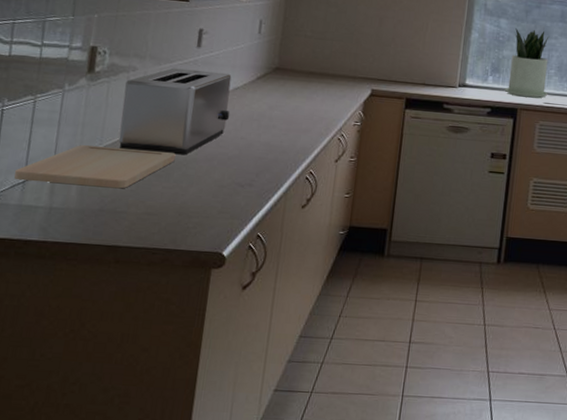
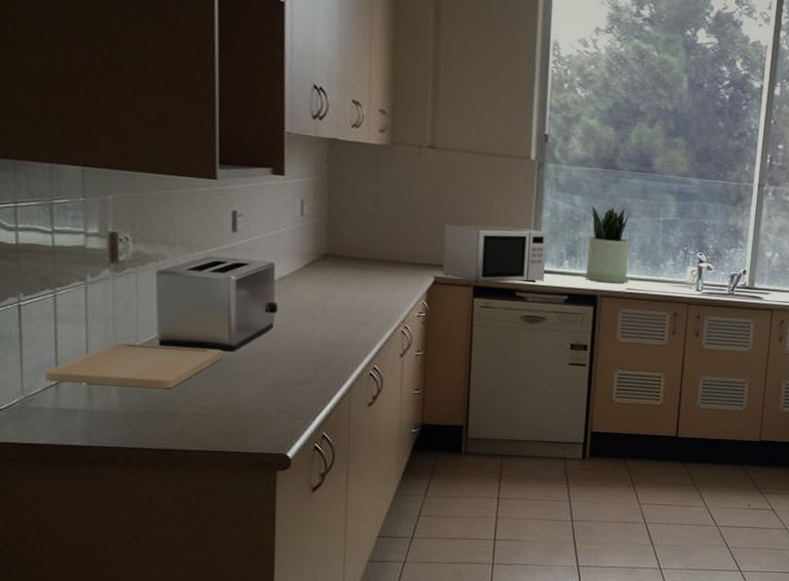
microwave: none [379,43,474,96] -> present [442,224,547,283]

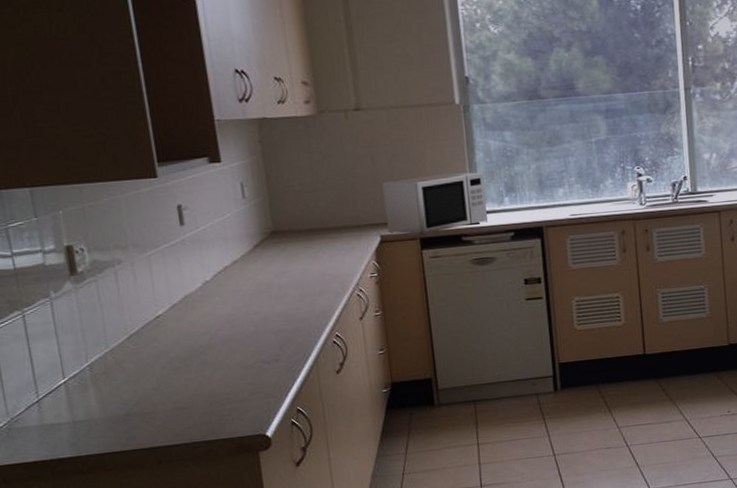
cutting board: present [44,342,223,389] -> none [24,342,190,401]
toaster: present [155,255,279,352] -> none [114,247,236,348]
planter: present [582,206,631,284] -> none [523,135,573,214]

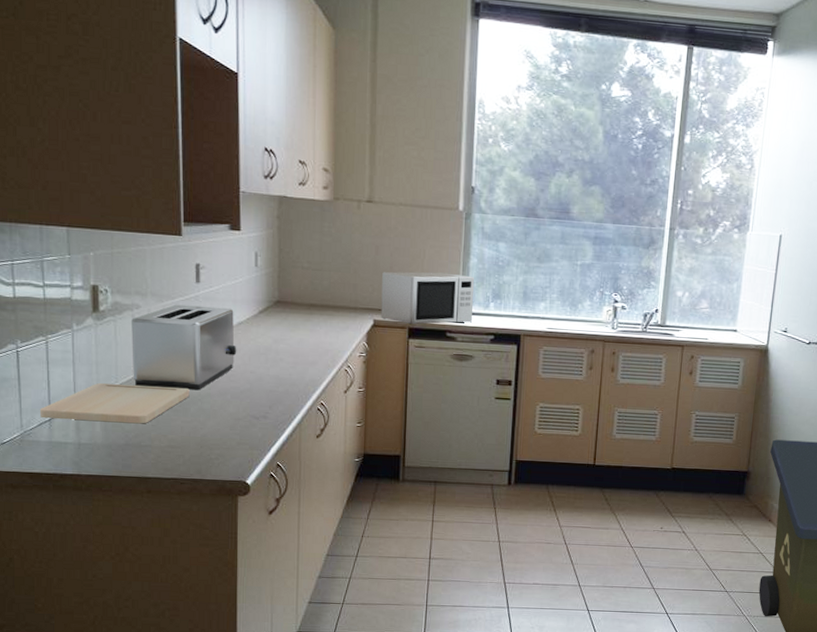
cutting board: none [24,342,190,401] -> present [39,382,190,424]
toaster: none [114,247,236,348] -> present [132,304,237,390]

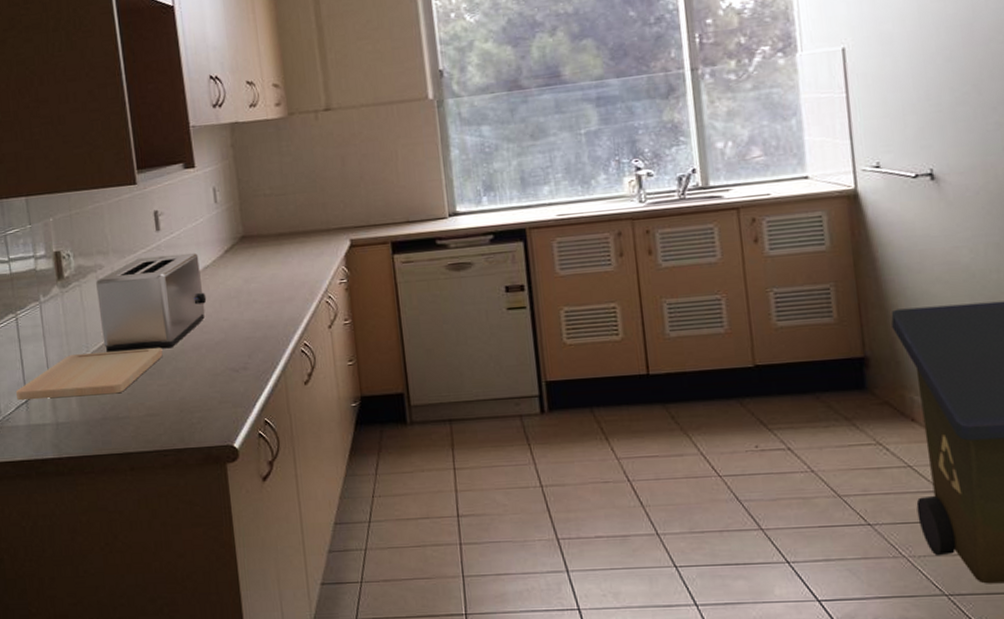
microwave: present [381,271,474,325] -> none [352,170,464,238]

